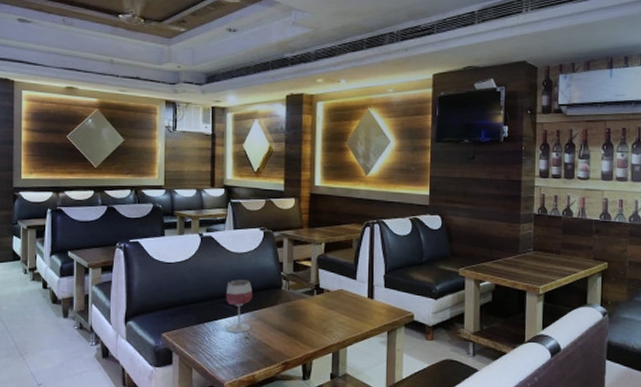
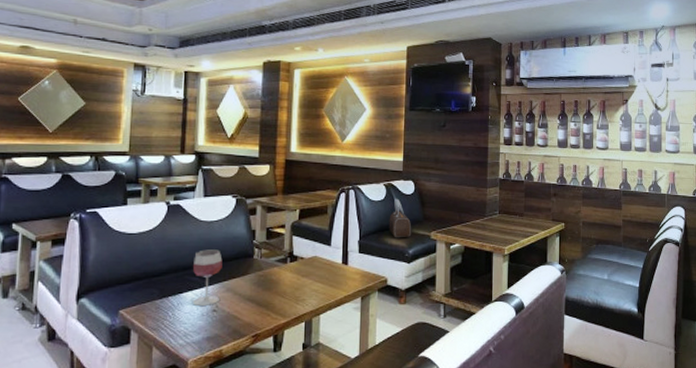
handbag: none [415,233,439,274] -> present [388,198,412,238]

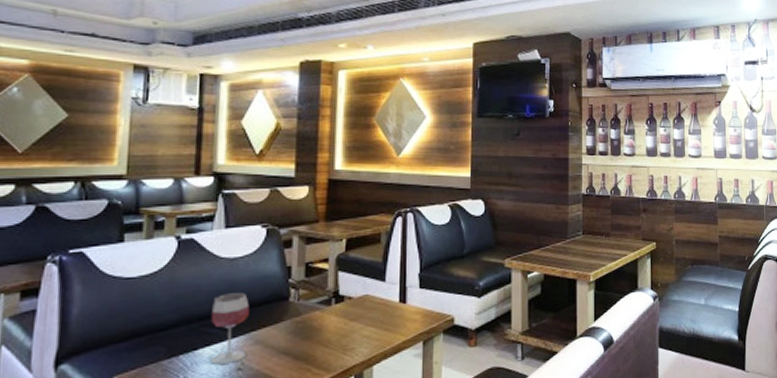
handbag: present [388,198,412,238] -> none [455,221,482,269]

